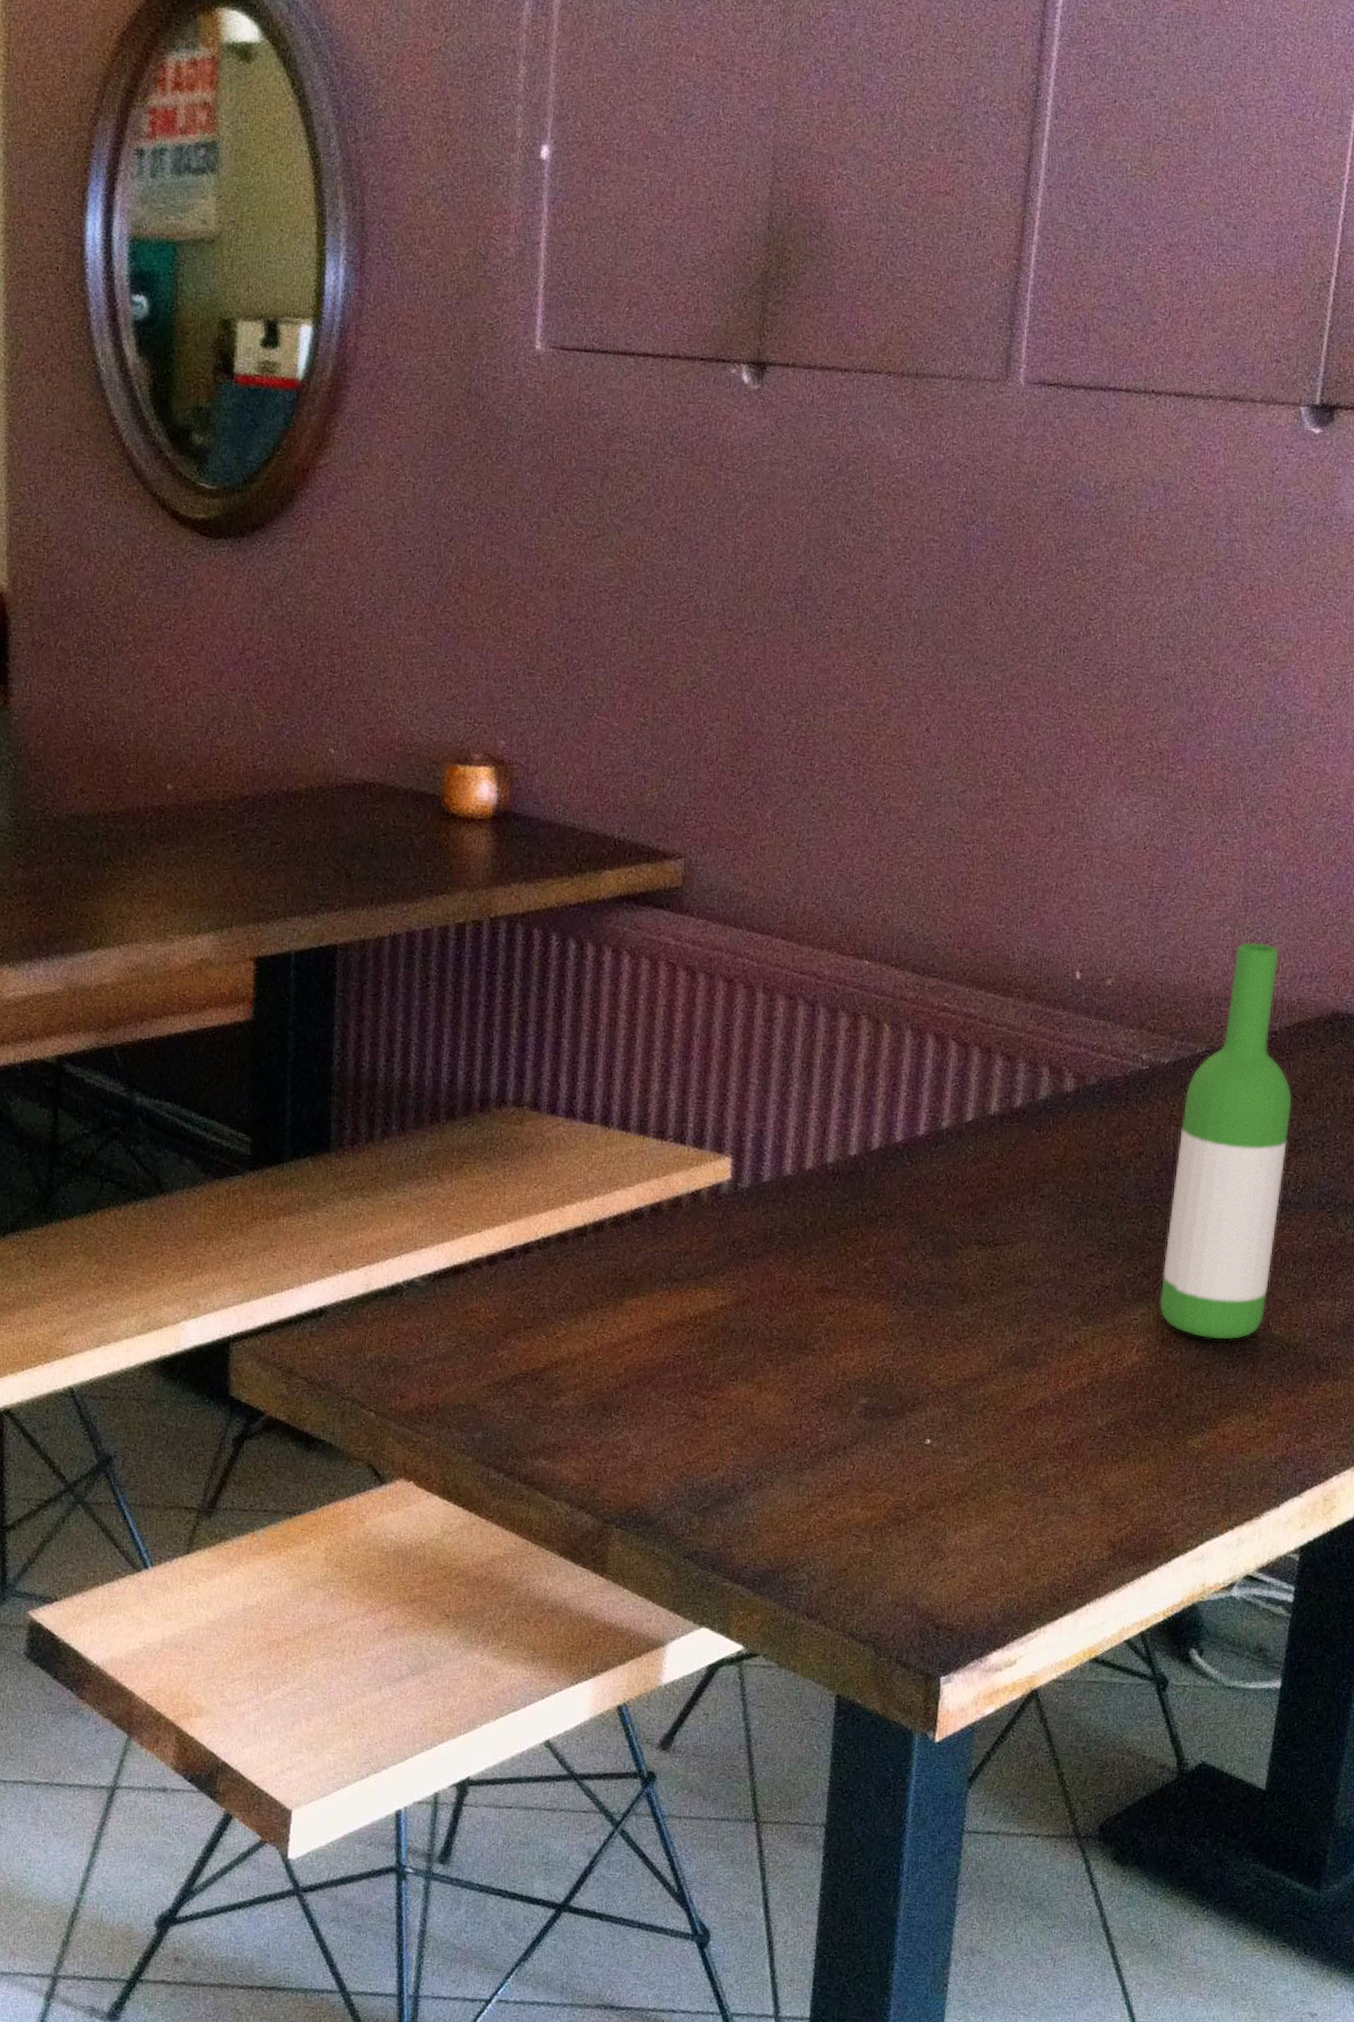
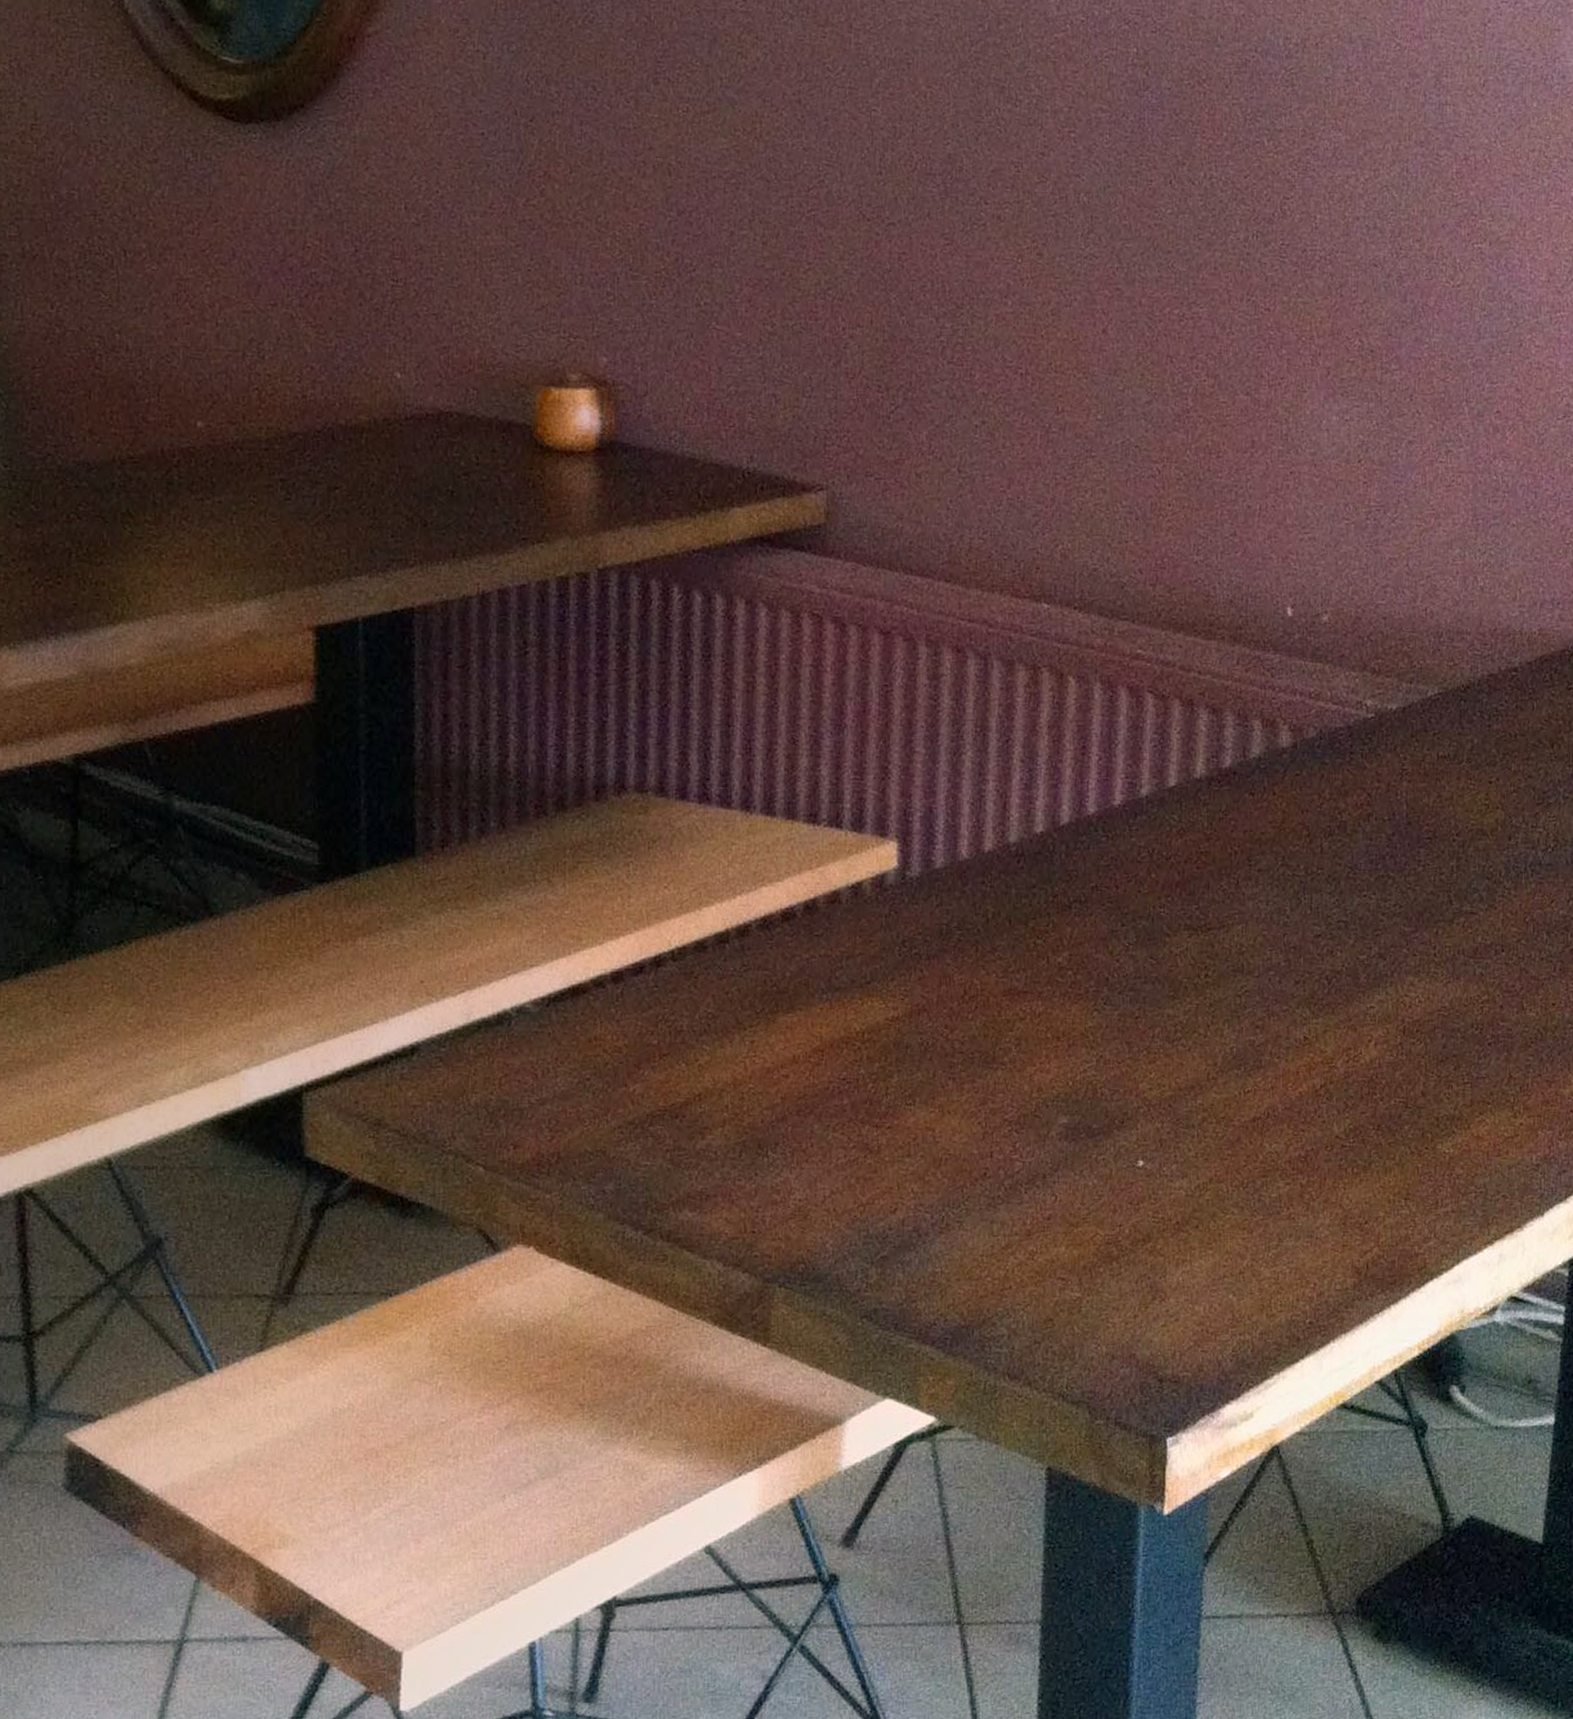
wine bottle: present [1159,942,1292,1340] -> none [1398,566,1538,1026]

